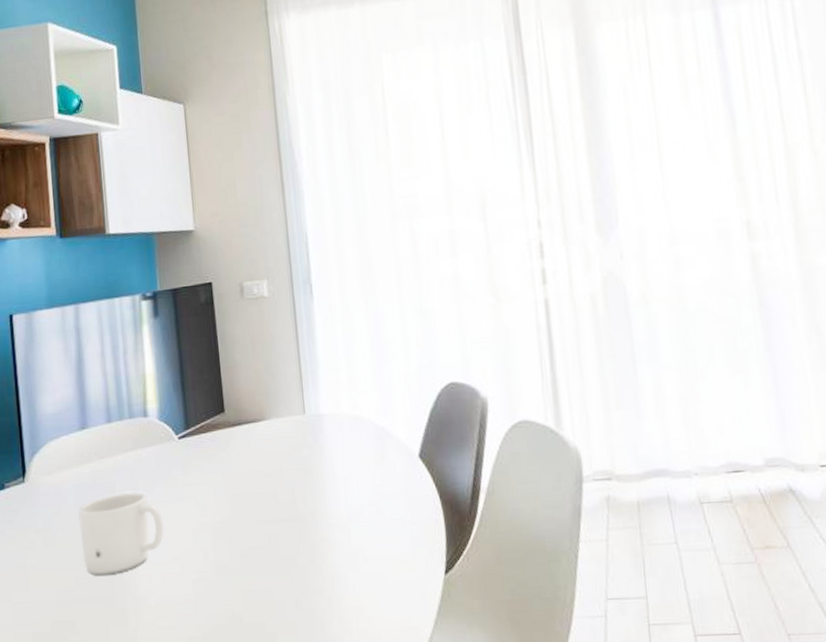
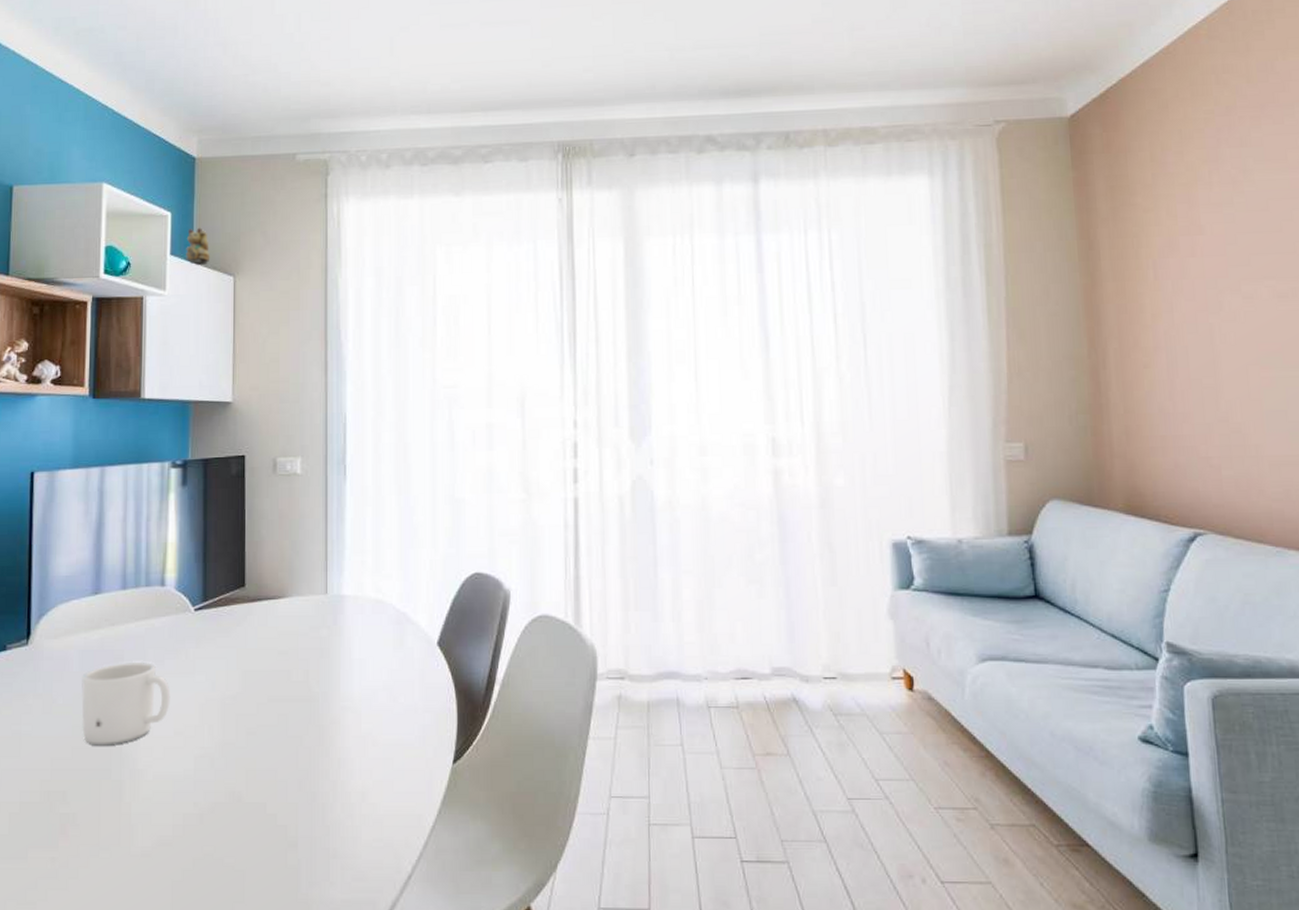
decorative figurine: none [134,58,159,96] -> present [186,227,211,265]

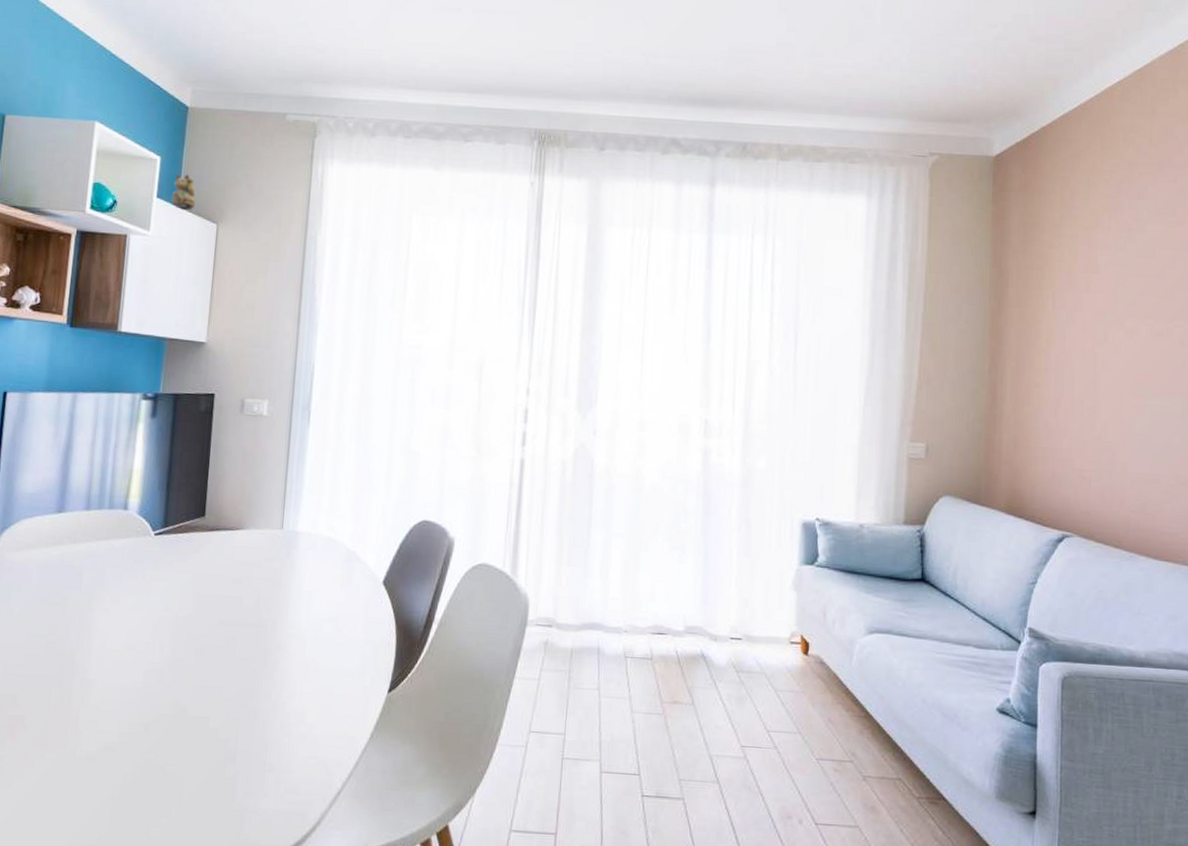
mug: present [81,663,171,746] -> none [37,579,126,655]

